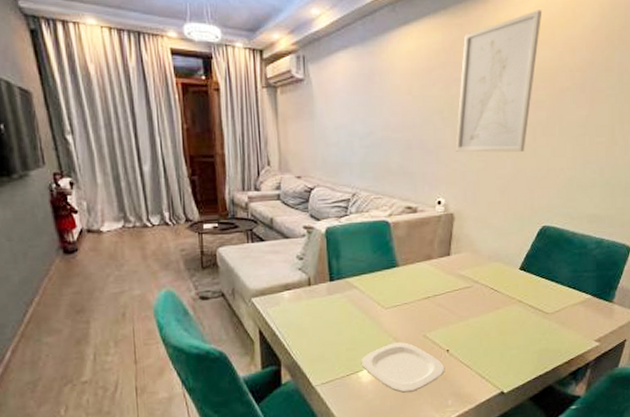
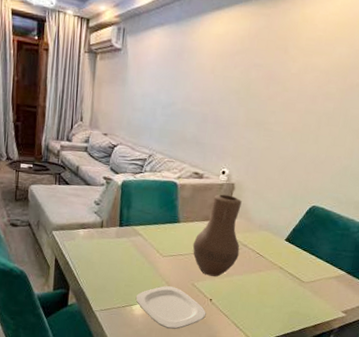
vase: none [417,227,471,323] -> present [192,194,242,277]
wall art: present [455,10,543,153] -> none [245,8,347,137]

